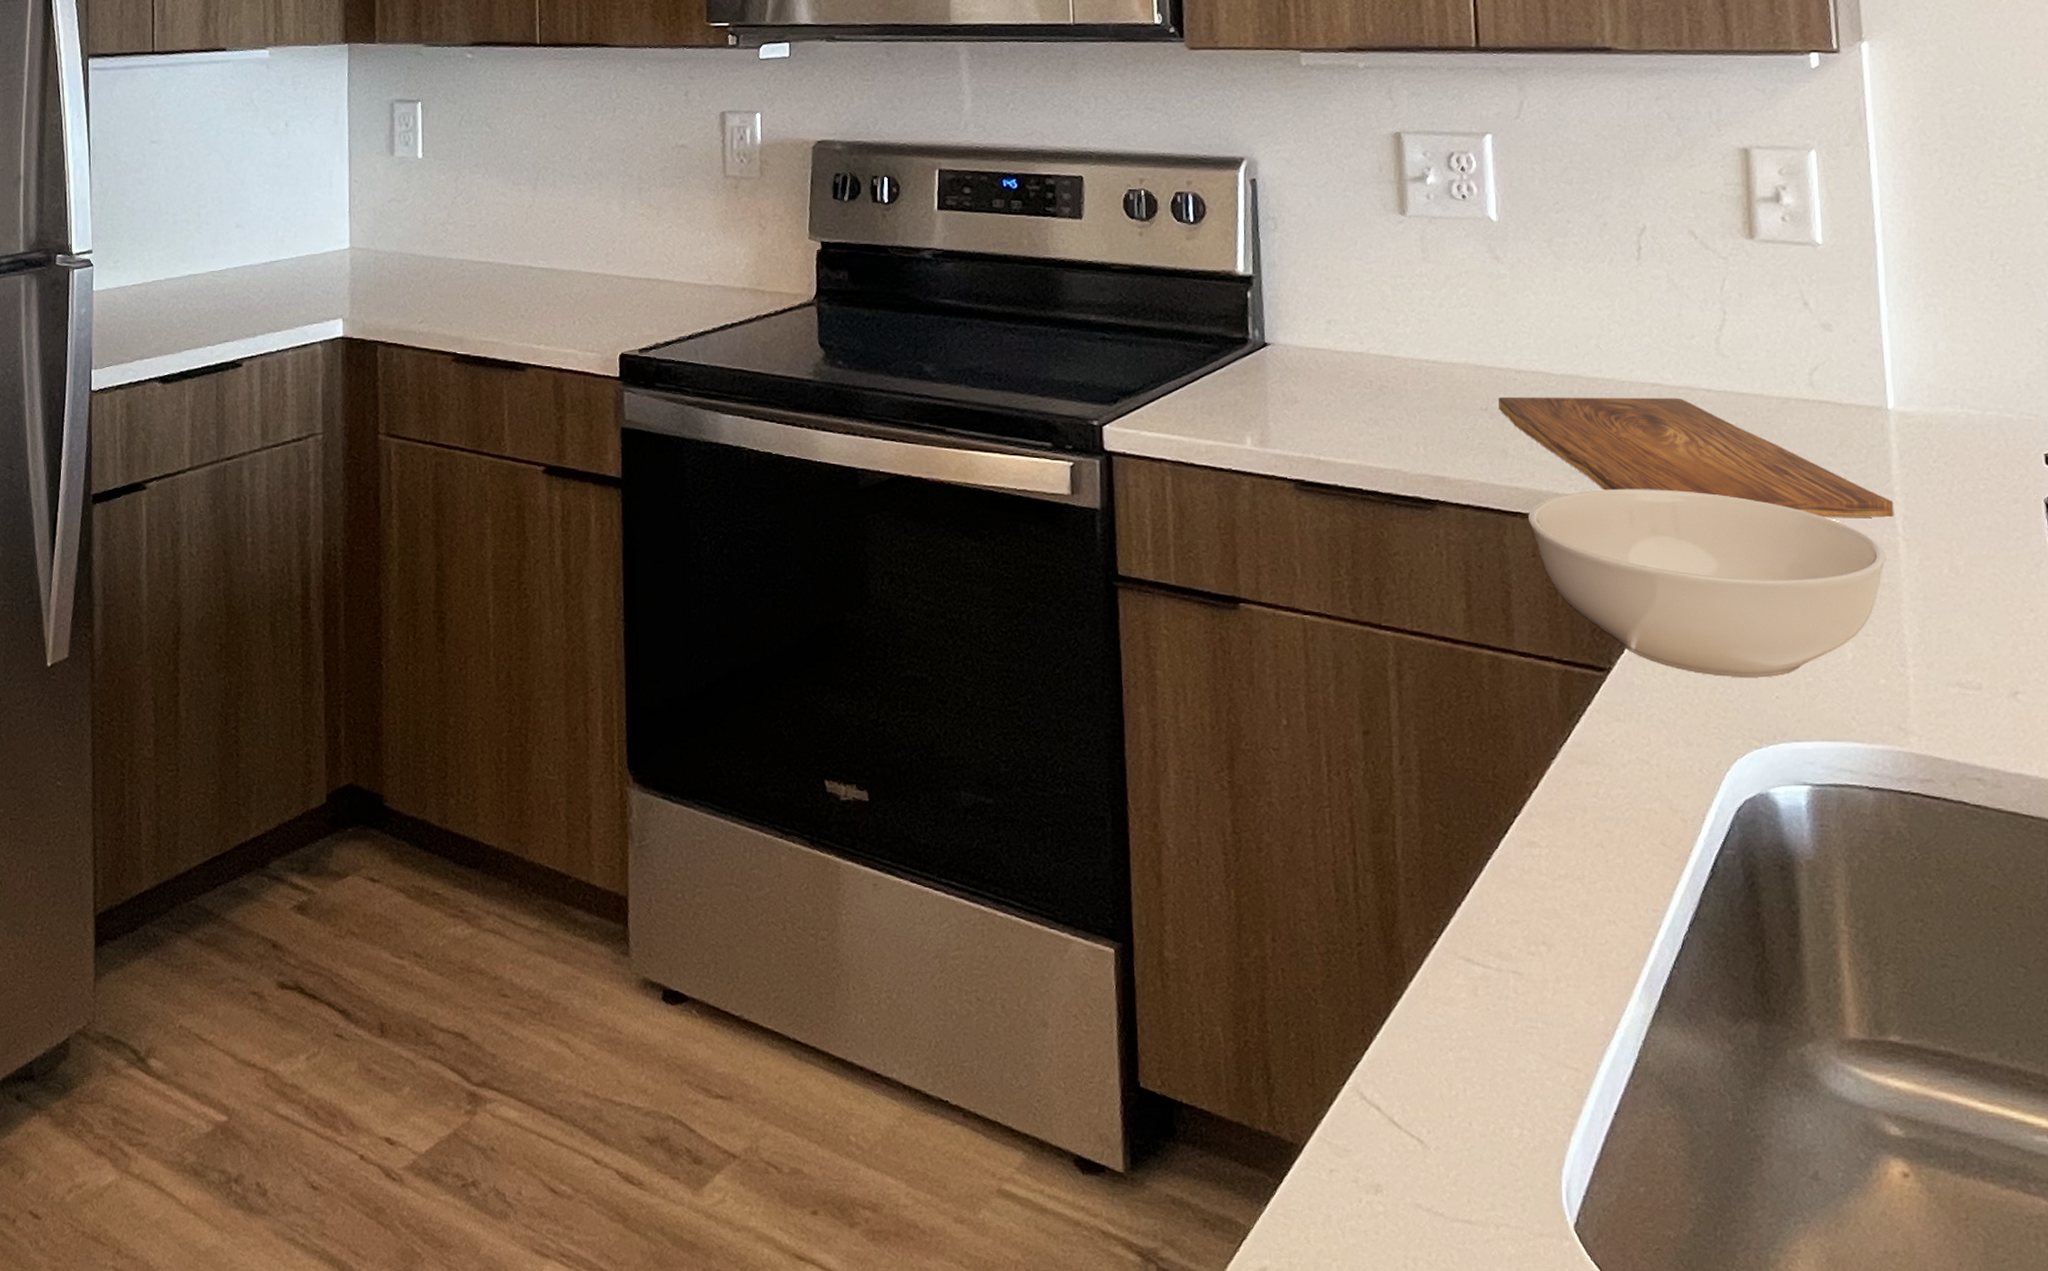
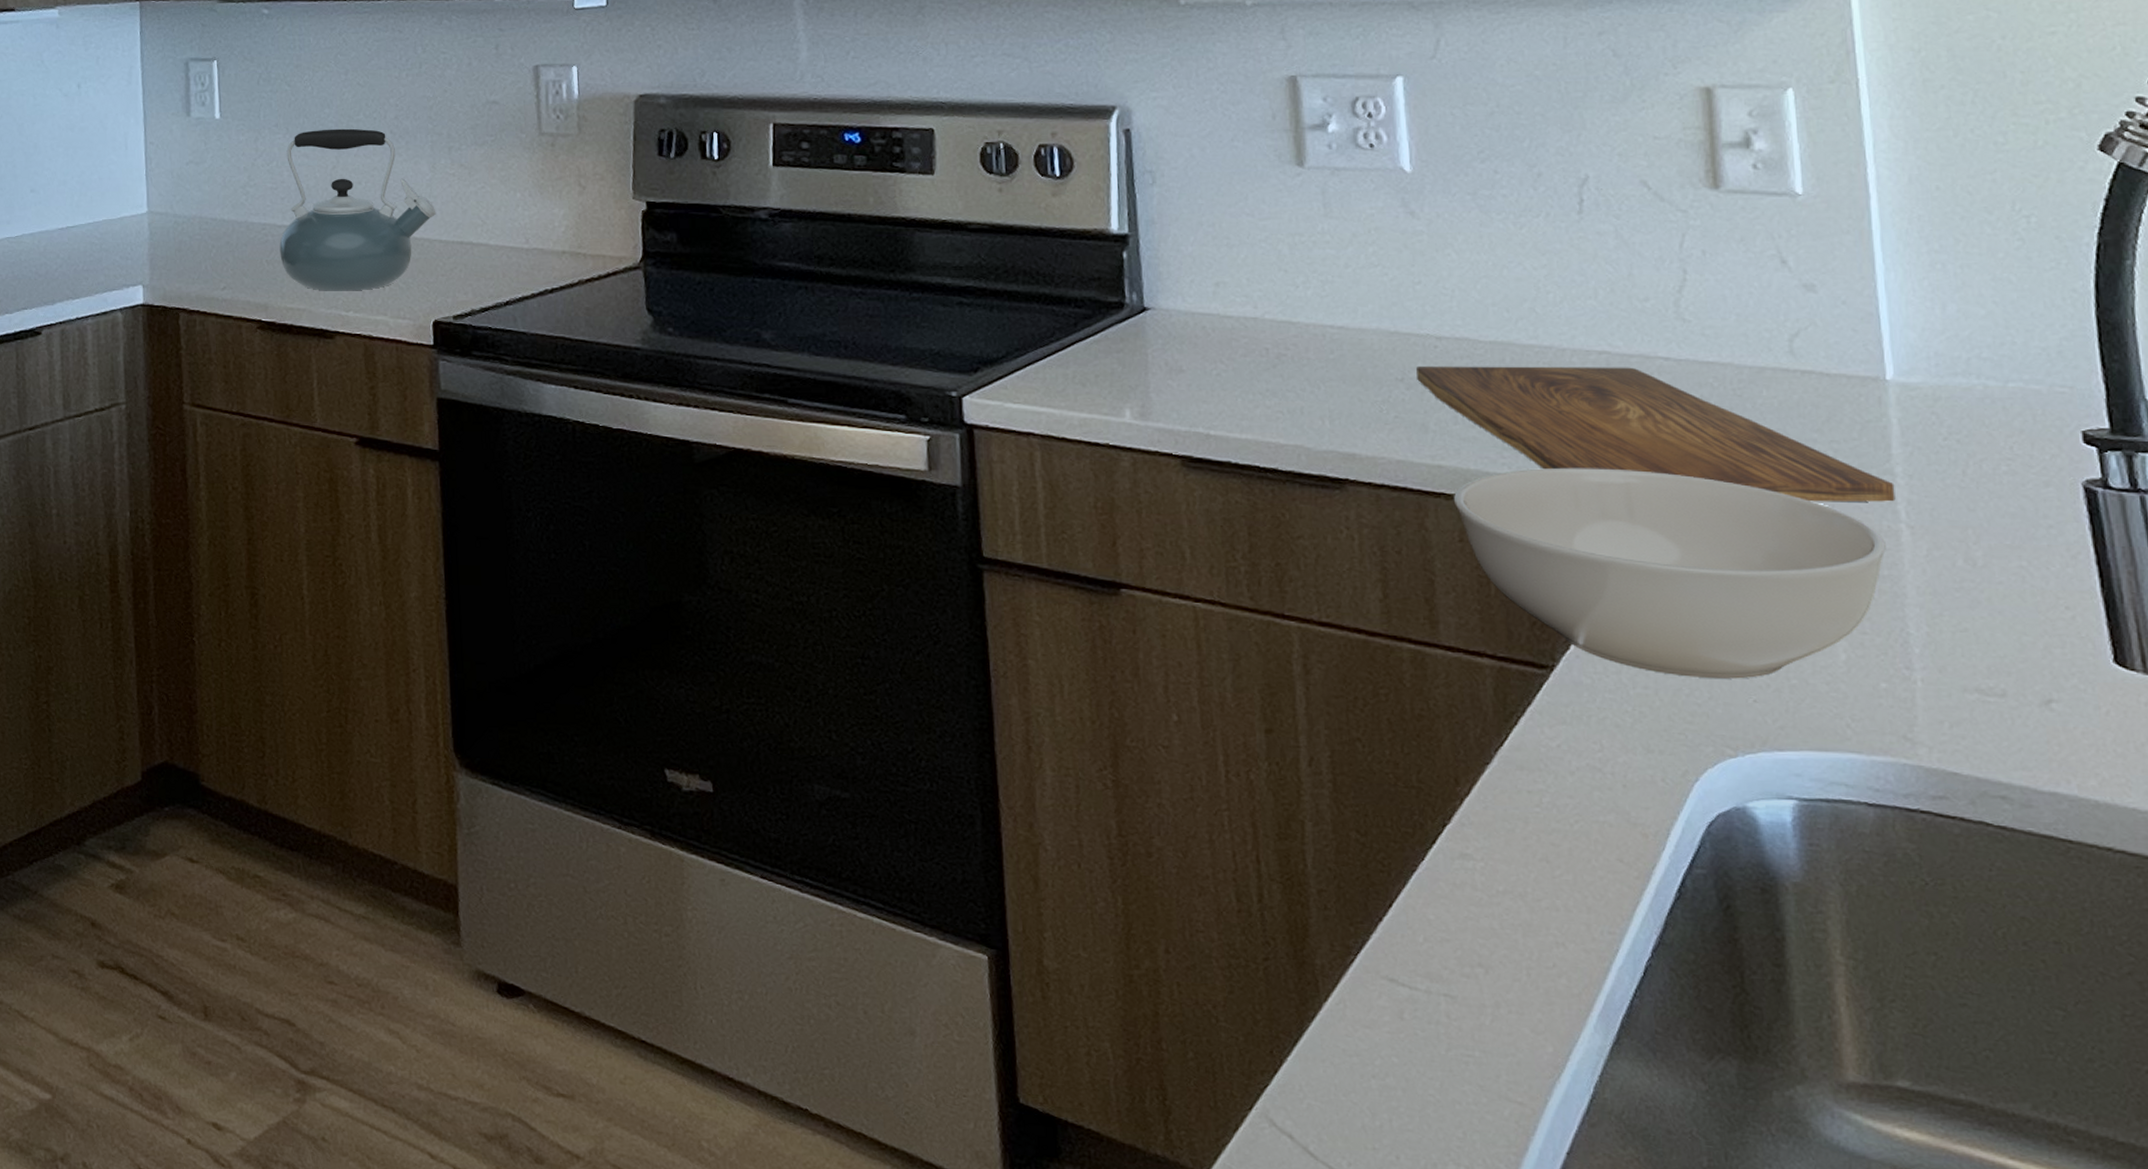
kettle: none [476,169,626,325] -> present [279,128,436,291]

